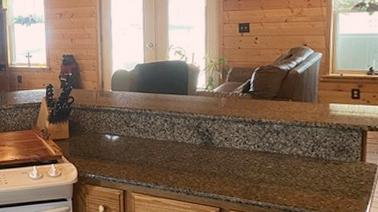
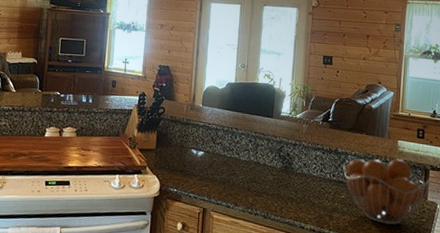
fruit basket: none [268,122,369,191] -> present [343,158,431,225]

